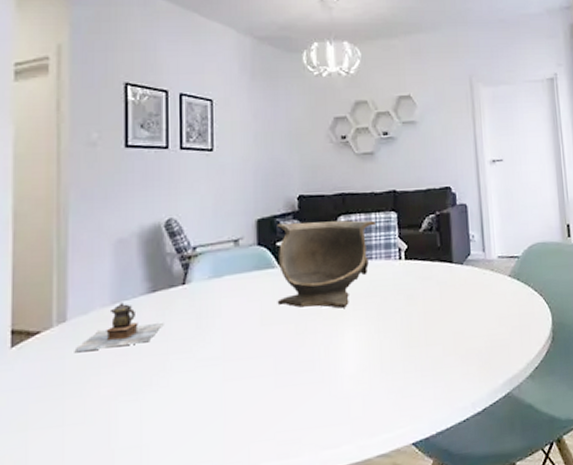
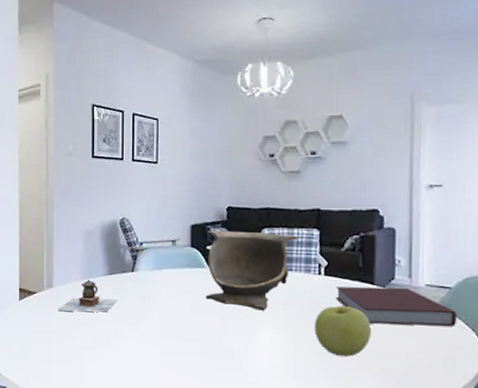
apple: none [398,289,455,344] -> present [314,306,372,357]
notebook: none [417,261,527,304] -> present [335,286,457,327]

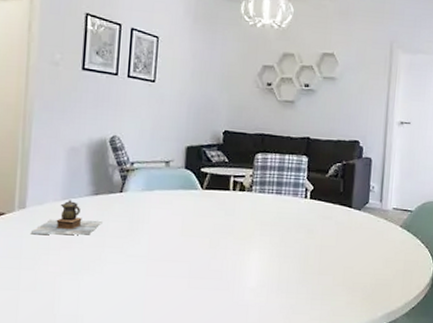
decorative bowl: present [205,230,298,311] -> none [196,152,288,232]
apple: present [314,306,372,357] -> none [298,227,348,273]
notebook: present [335,286,457,327] -> none [318,209,415,244]

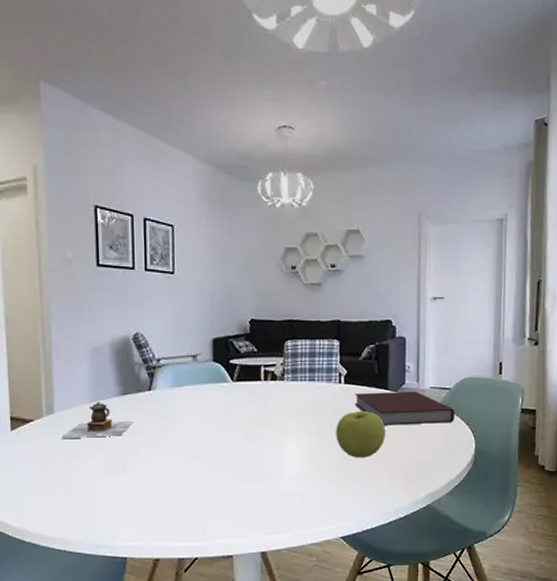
apple: none [298,227,348,273] -> present [336,411,386,458]
notebook: none [318,209,415,244] -> present [354,390,455,425]

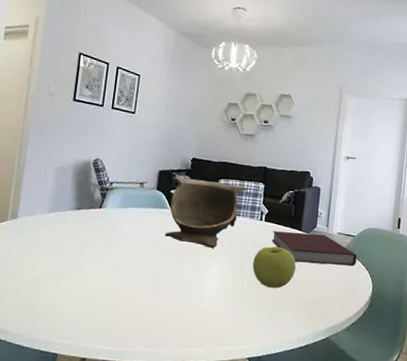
teapot: present [61,402,134,439] -> none [20,213,83,245]
decorative bowl: none [229,343,319,421] -> present [164,176,247,248]

